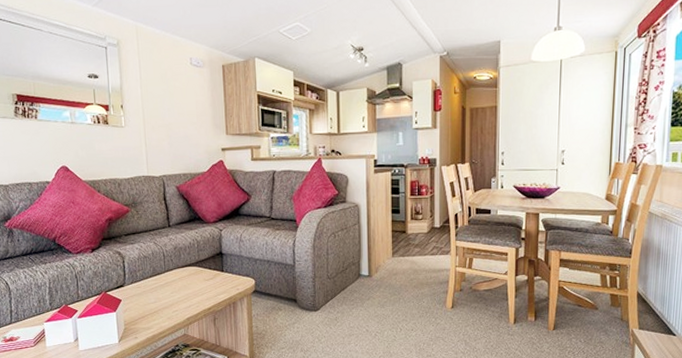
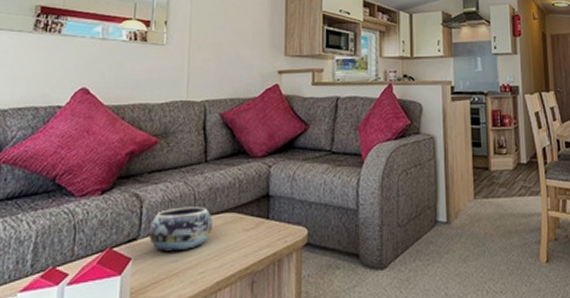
decorative bowl: none [131,262,180,296] -> present [148,206,212,252]

